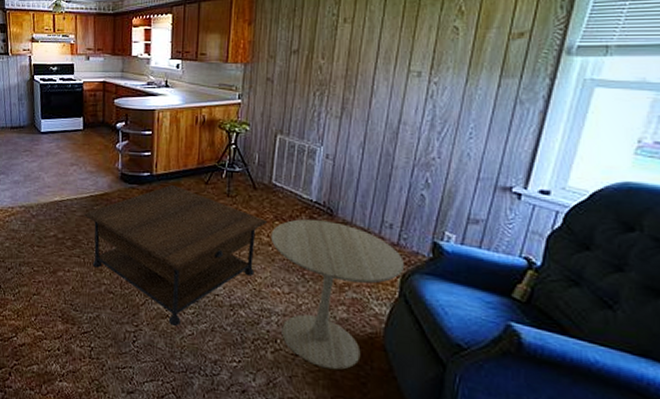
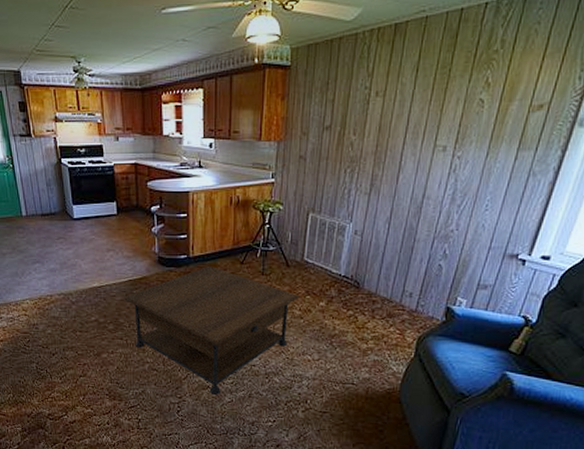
side table: present [270,219,403,370] -> none [302,293,420,422]

